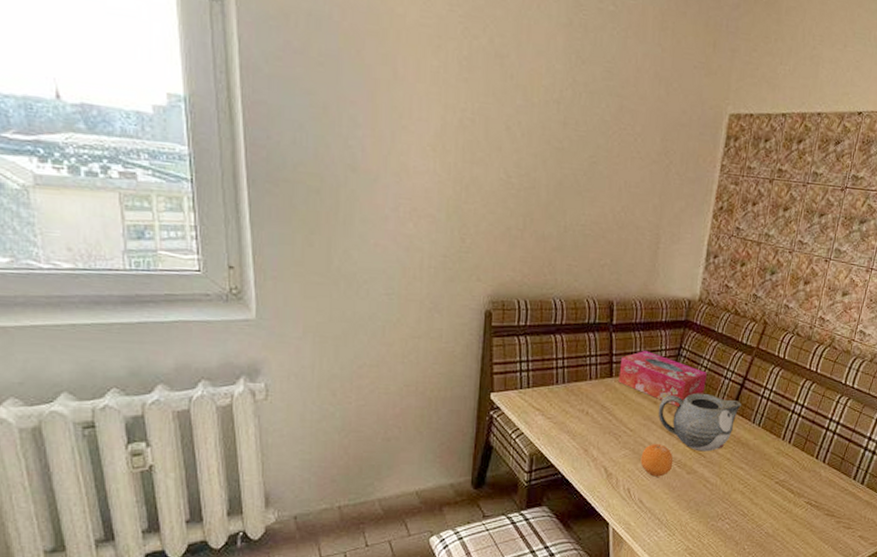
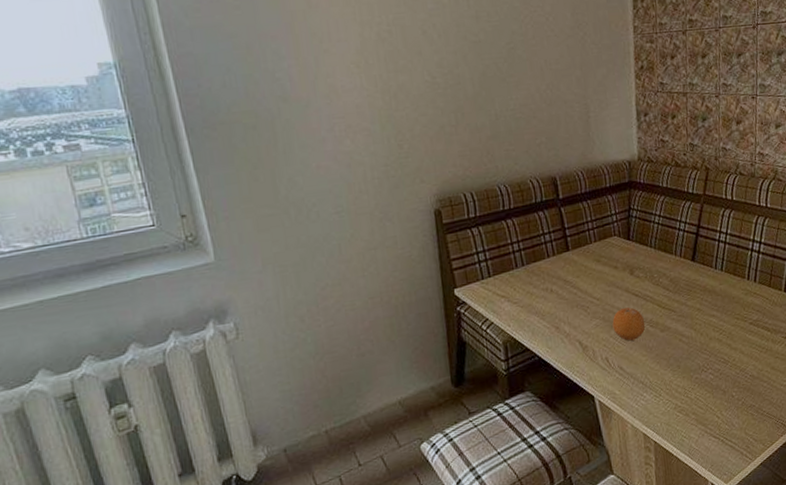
tissue box: present [618,350,707,408] -> none [574,217,662,268]
teapot: present [658,392,741,452] -> none [620,248,700,307]

